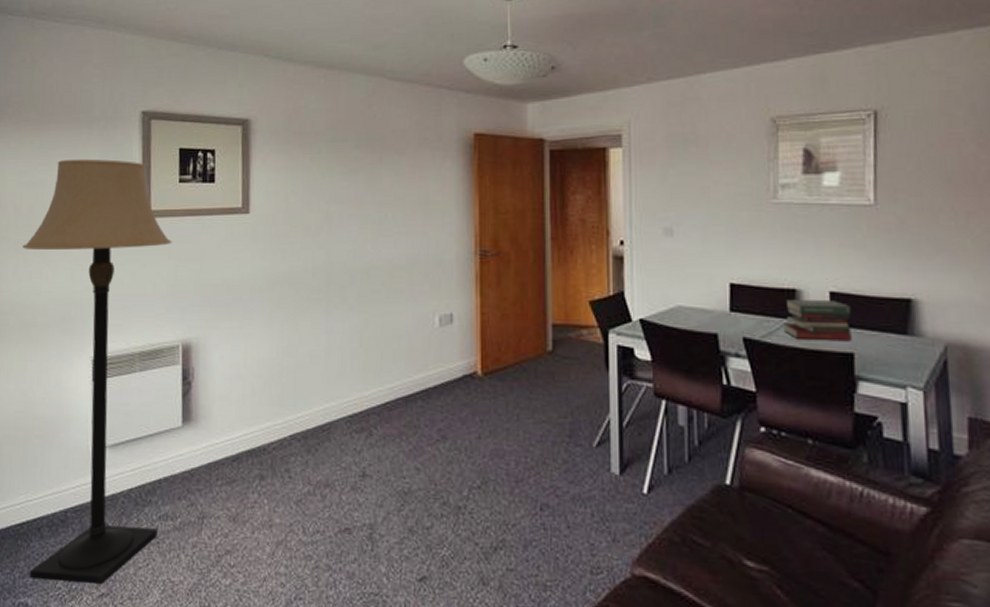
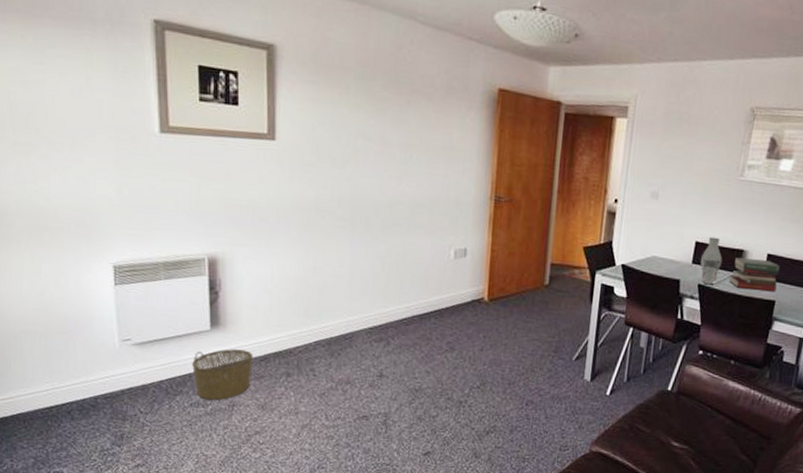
lamp: present [22,158,172,584] -> none [23,61,194,457]
basket: none [162,448,226,512] -> present [192,349,254,401]
vase: none [740,276,770,338] -> present [700,237,723,285]

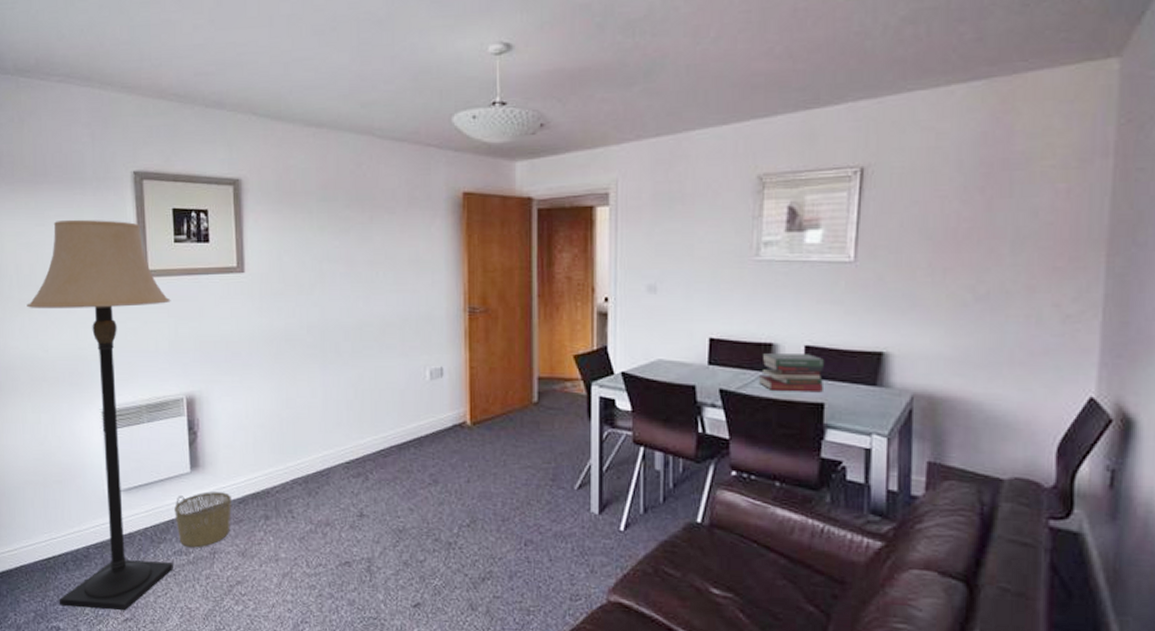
lamp: none [23,61,194,457] -> present [27,219,173,610]
vase: present [700,237,723,285] -> none [718,331,746,389]

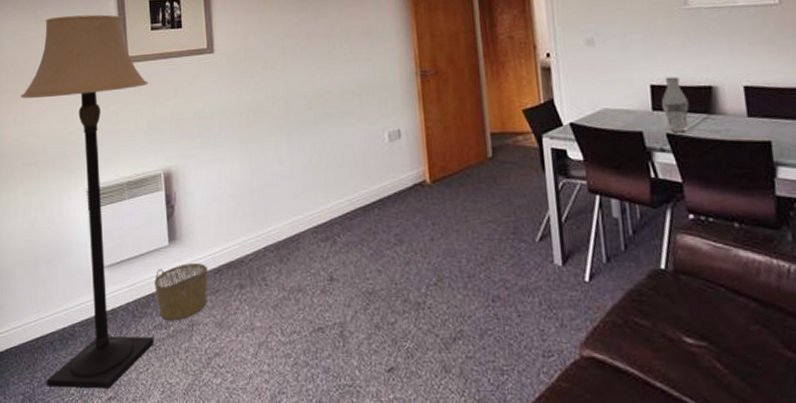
vase: none [718,331,746,389] -> present [660,76,689,133]
books: present [759,353,825,393] -> none [704,94,768,132]

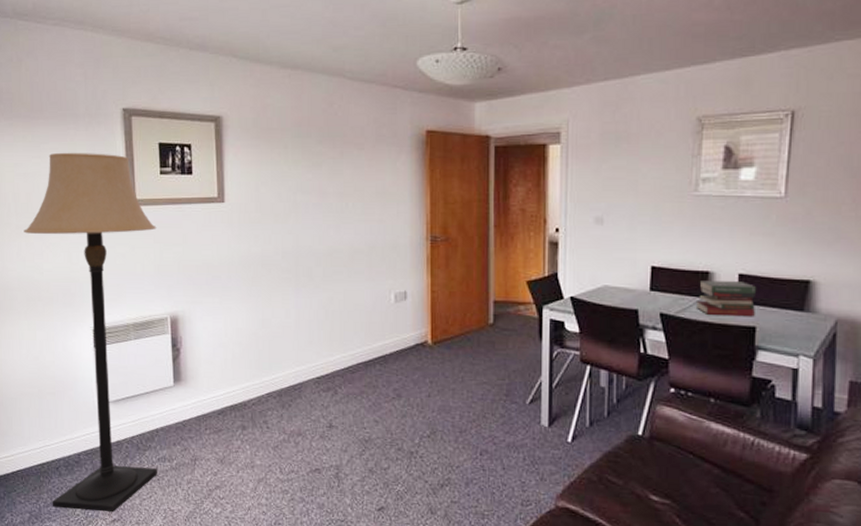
basket: present [154,263,209,321] -> none [159,403,212,455]
vase: present [660,76,689,133] -> none [659,260,685,314]
books: none [704,94,768,132] -> present [697,281,757,317]

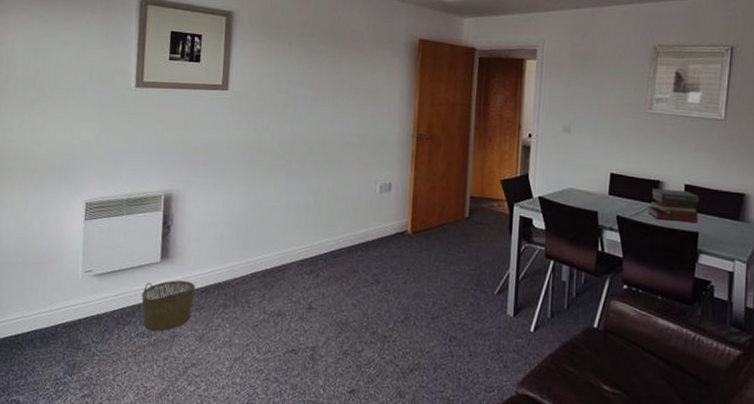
lamp: present [24,152,157,512] -> none [21,32,161,387]
basket: none [159,403,212,455] -> present [141,280,196,331]

